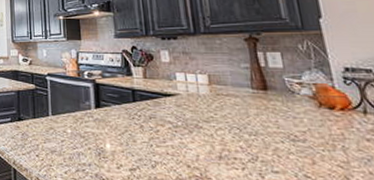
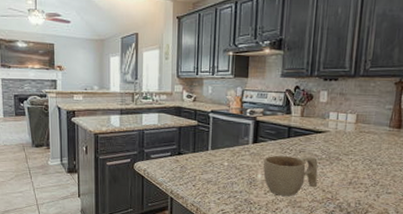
cup: none [111,121,180,172] -> present [263,155,318,196]

